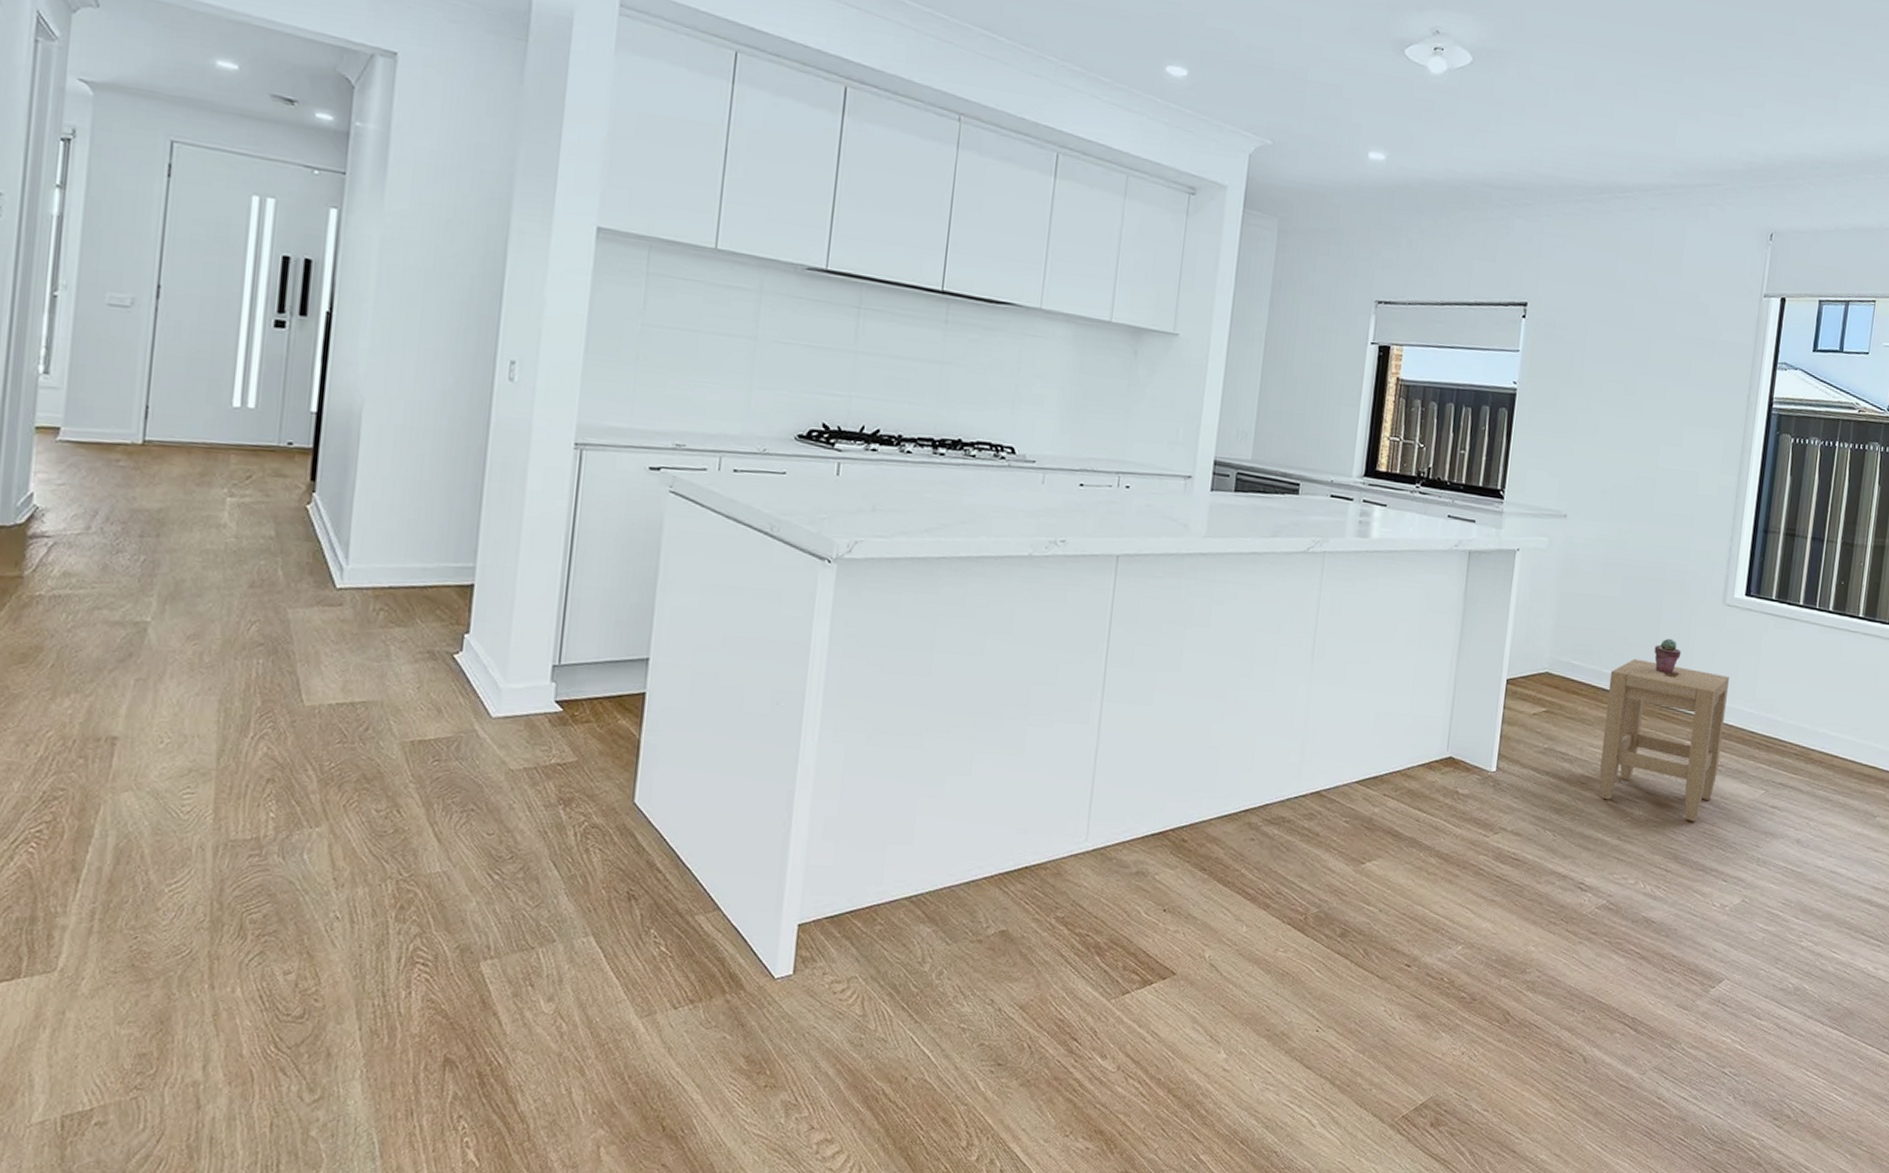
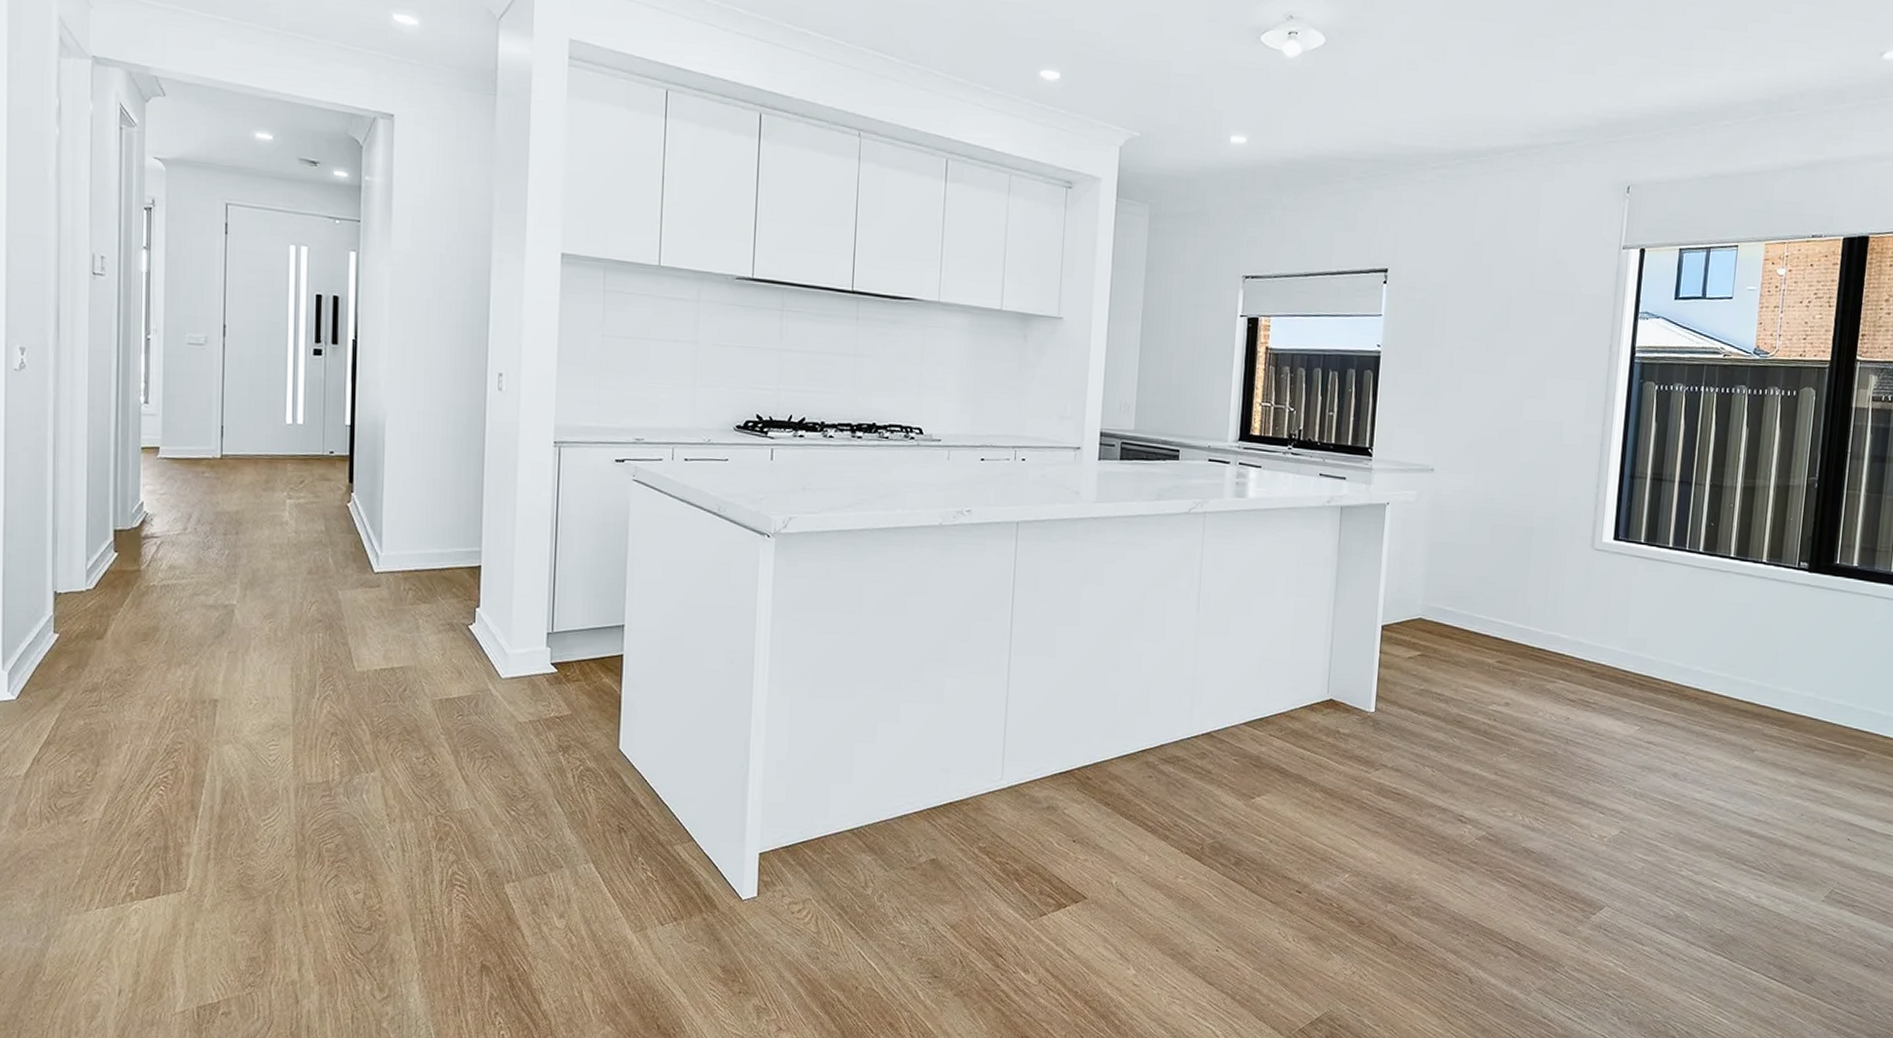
stool: present [1599,658,1729,822] -> none [1475,603,1600,758]
potted succulent: present [1654,638,1682,674] -> none [1524,583,1552,617]

